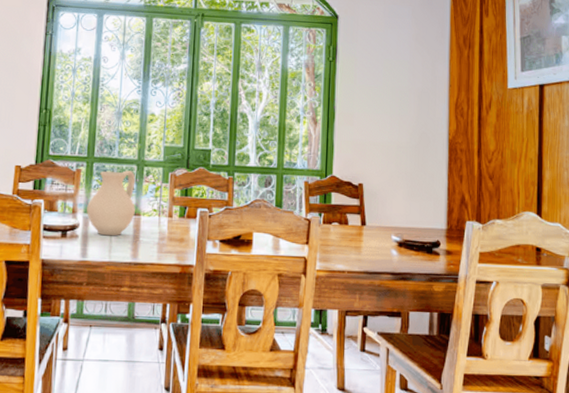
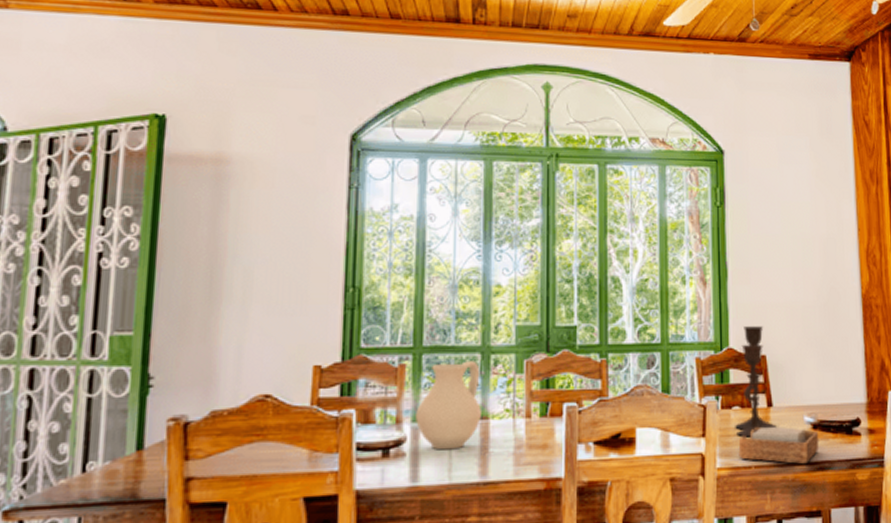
candlestick: none [333,159,368,248] -> present [735,326,777,437]
napkin holder: none [335,240,404,274] -> present [738,426,819,465]

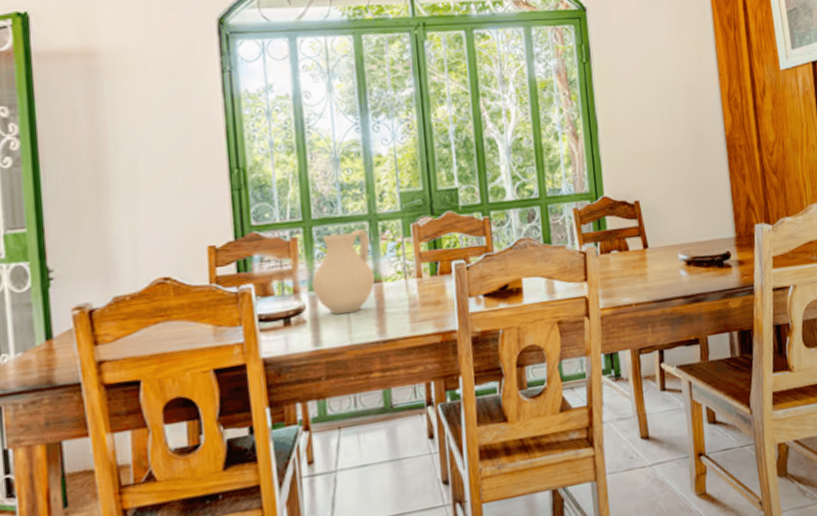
candlestick: present [735,326,777,437] -> none [614,174,653,278]
napkin holder: present [738,426,819,465] -> none [618,265,694,299]

